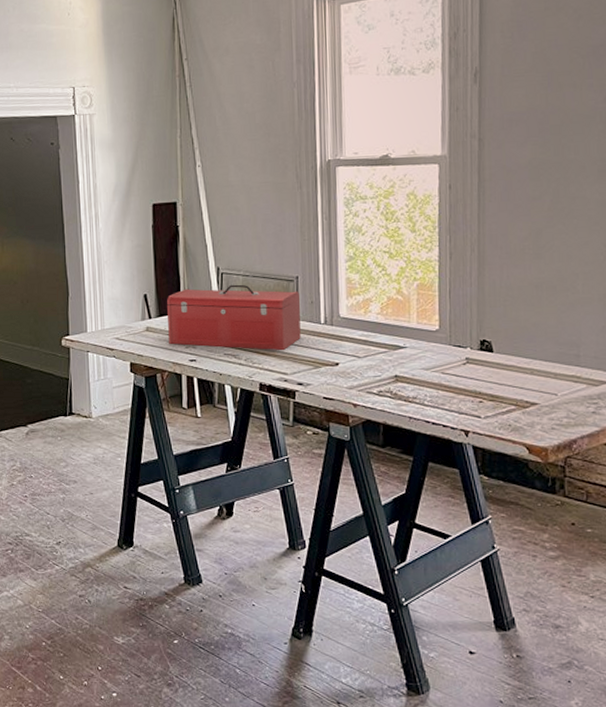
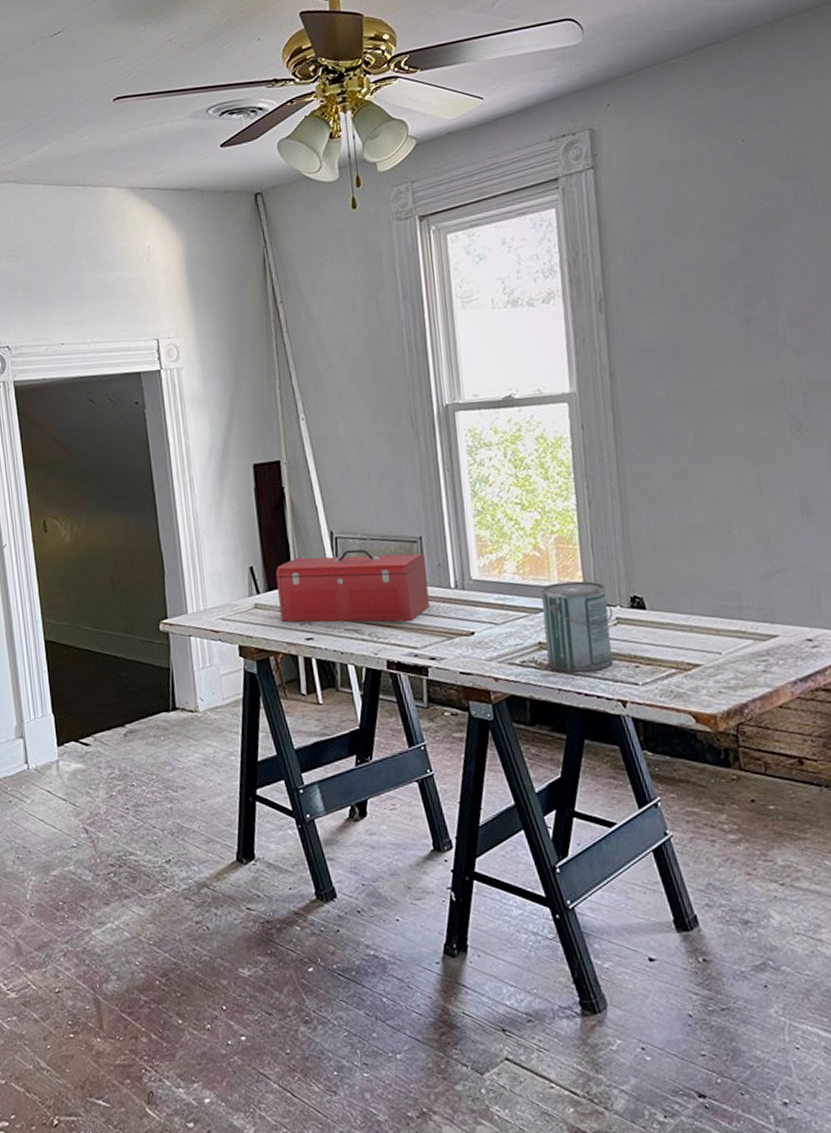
paint can: none [400,324,463,405] -> present [540,581,613,674]

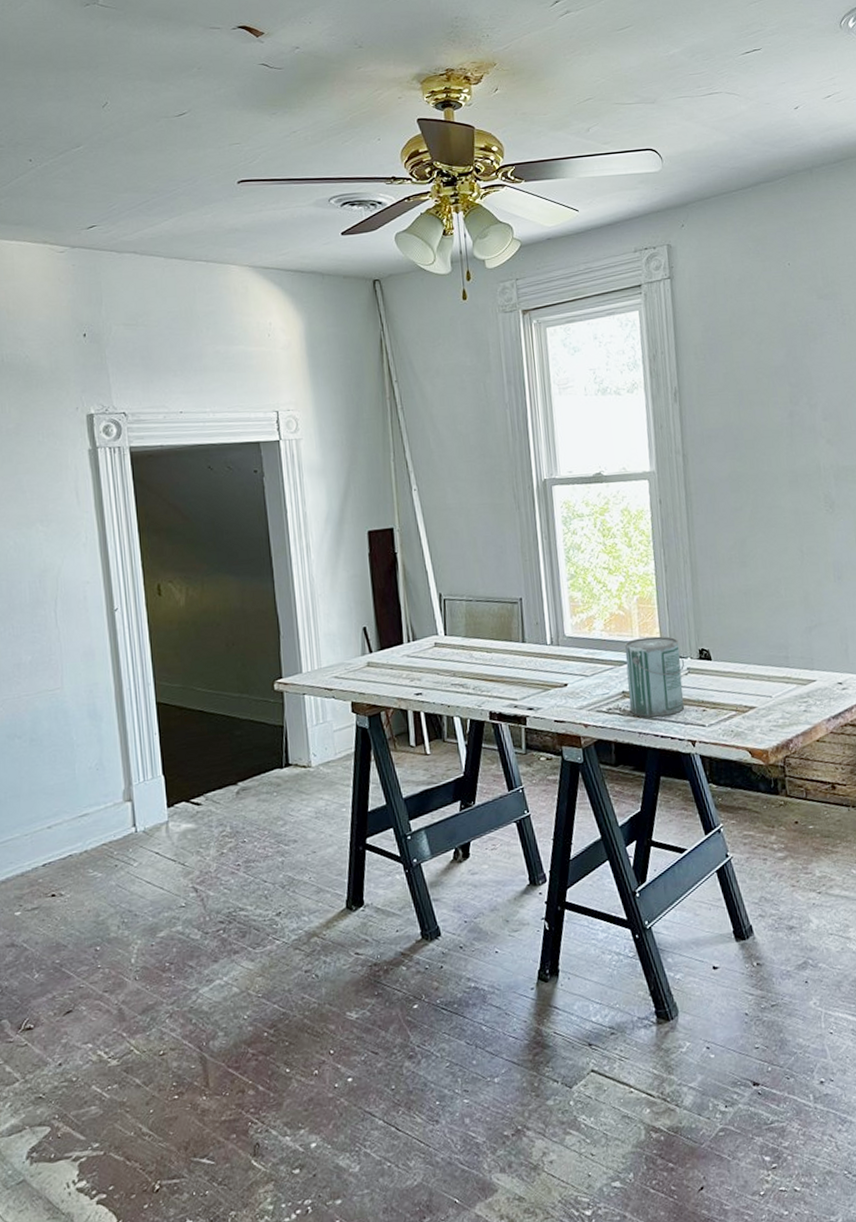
toolbox: present [275,549,430,623] -> none [387,610,528,680]

